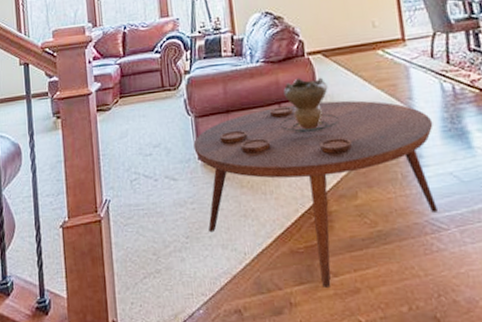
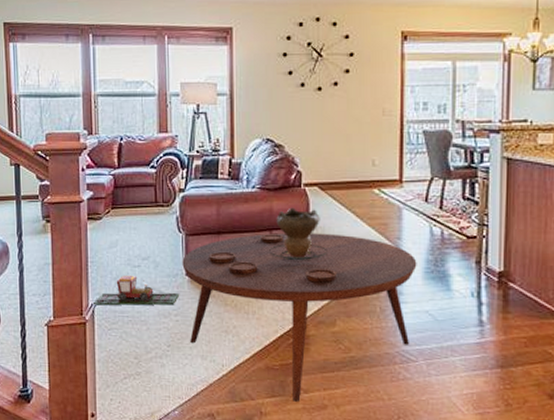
toy train: none [108,165,194,201] -> present [94,276,180,306]

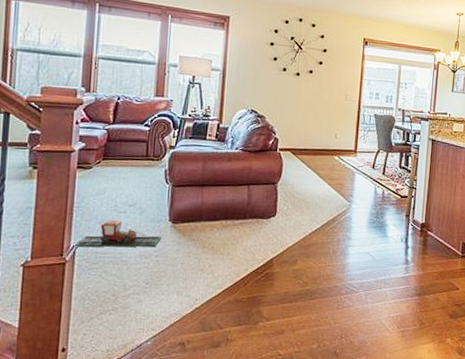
coffee table: present [182,233,417,403] -> none [167,187,364,330]
decorative bowl: present [276,207,320,258] -> none [254,167,291,209]

